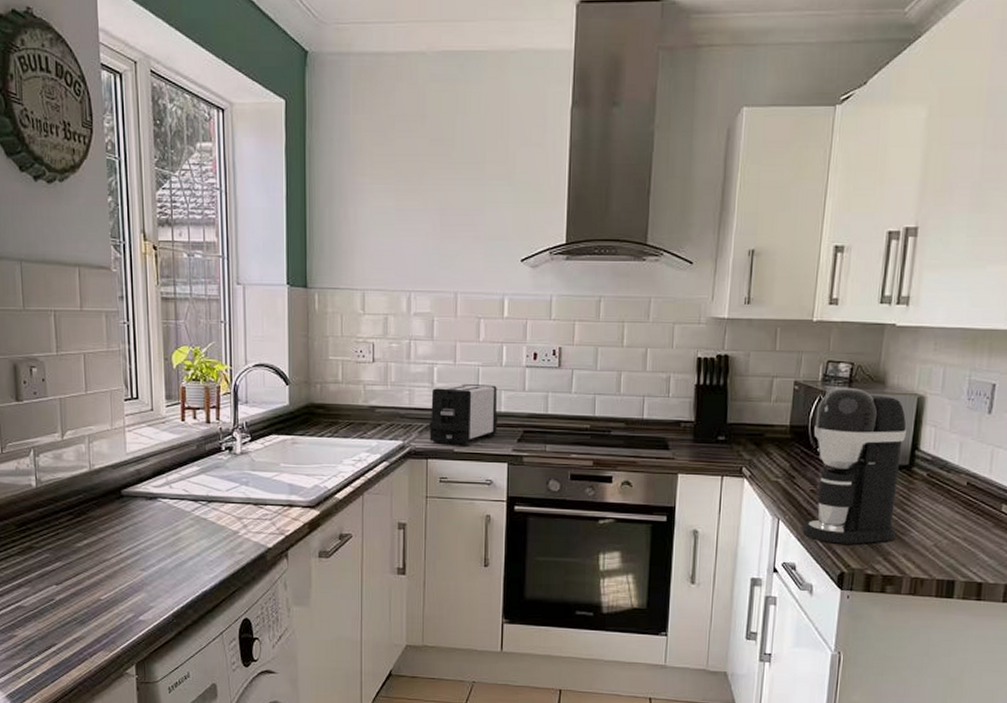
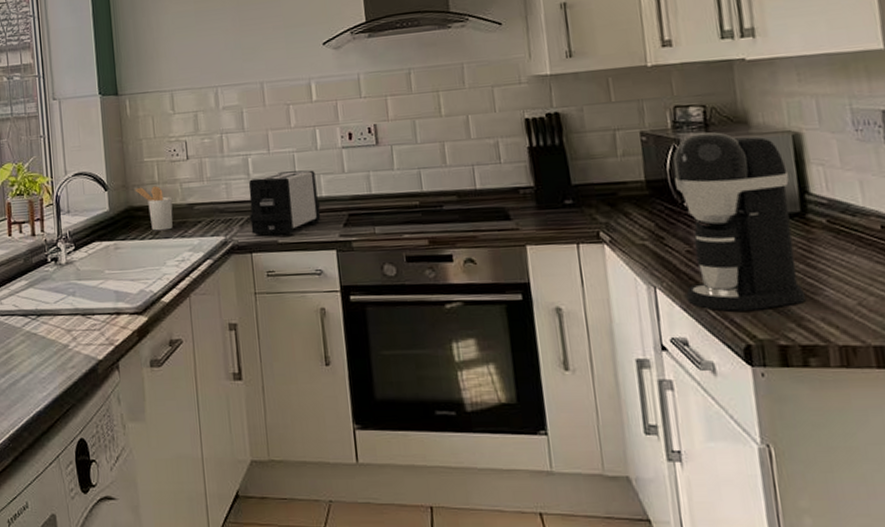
utensil holder: none [317,385,354,430] -> present [135,186,173,231]

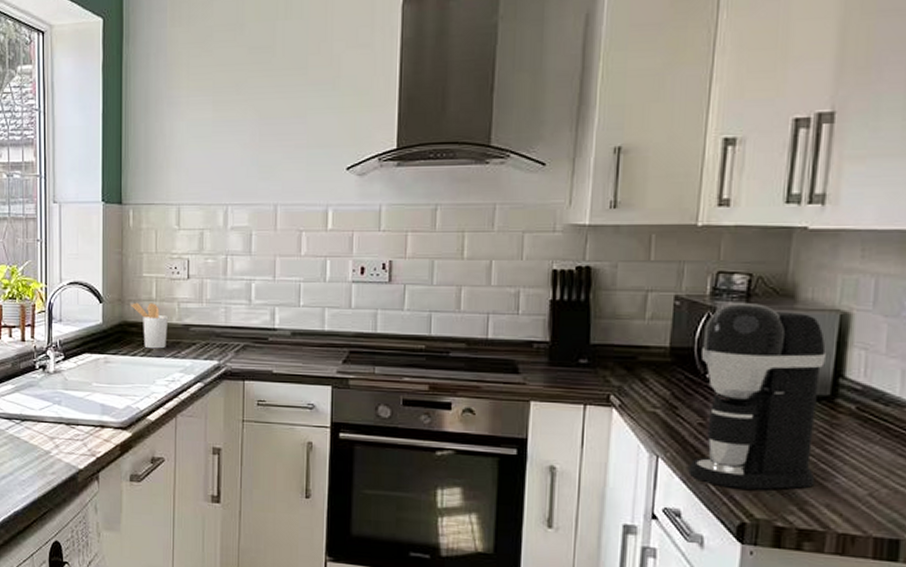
toaster: present [248,170,321,237] -> none [246,300,321,367]

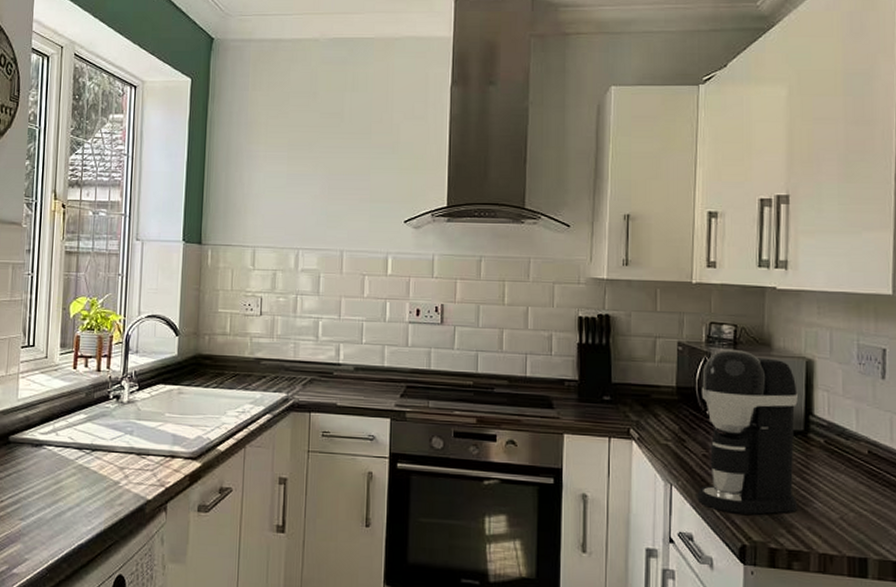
utensil holder: present [131,302,168,349] -> none [205,336,240,381]

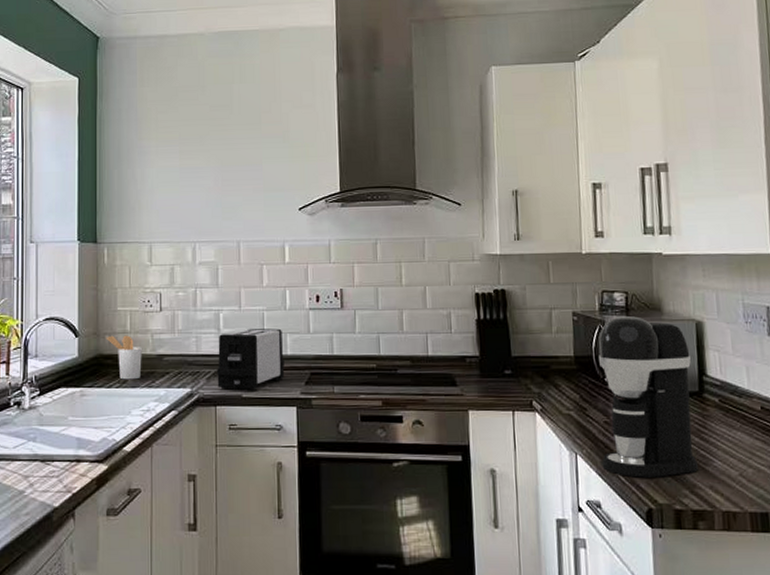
utensil holder: none [205,336,240,381] -> present [106,335,142,380]
toaster: none [313,337,381,400] -> present [217,328,285,391]

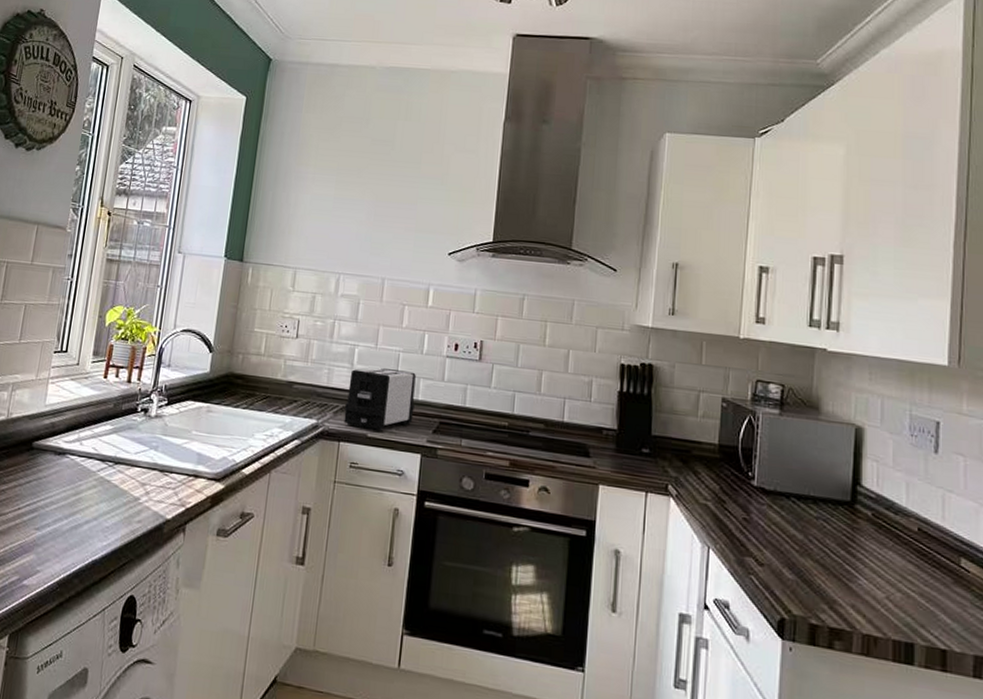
utensil holder: present [106,335,142,380] -> none [239,355,273,403]
coffee maker: present [598,316,698,478] -> none [735,409,845,588]

